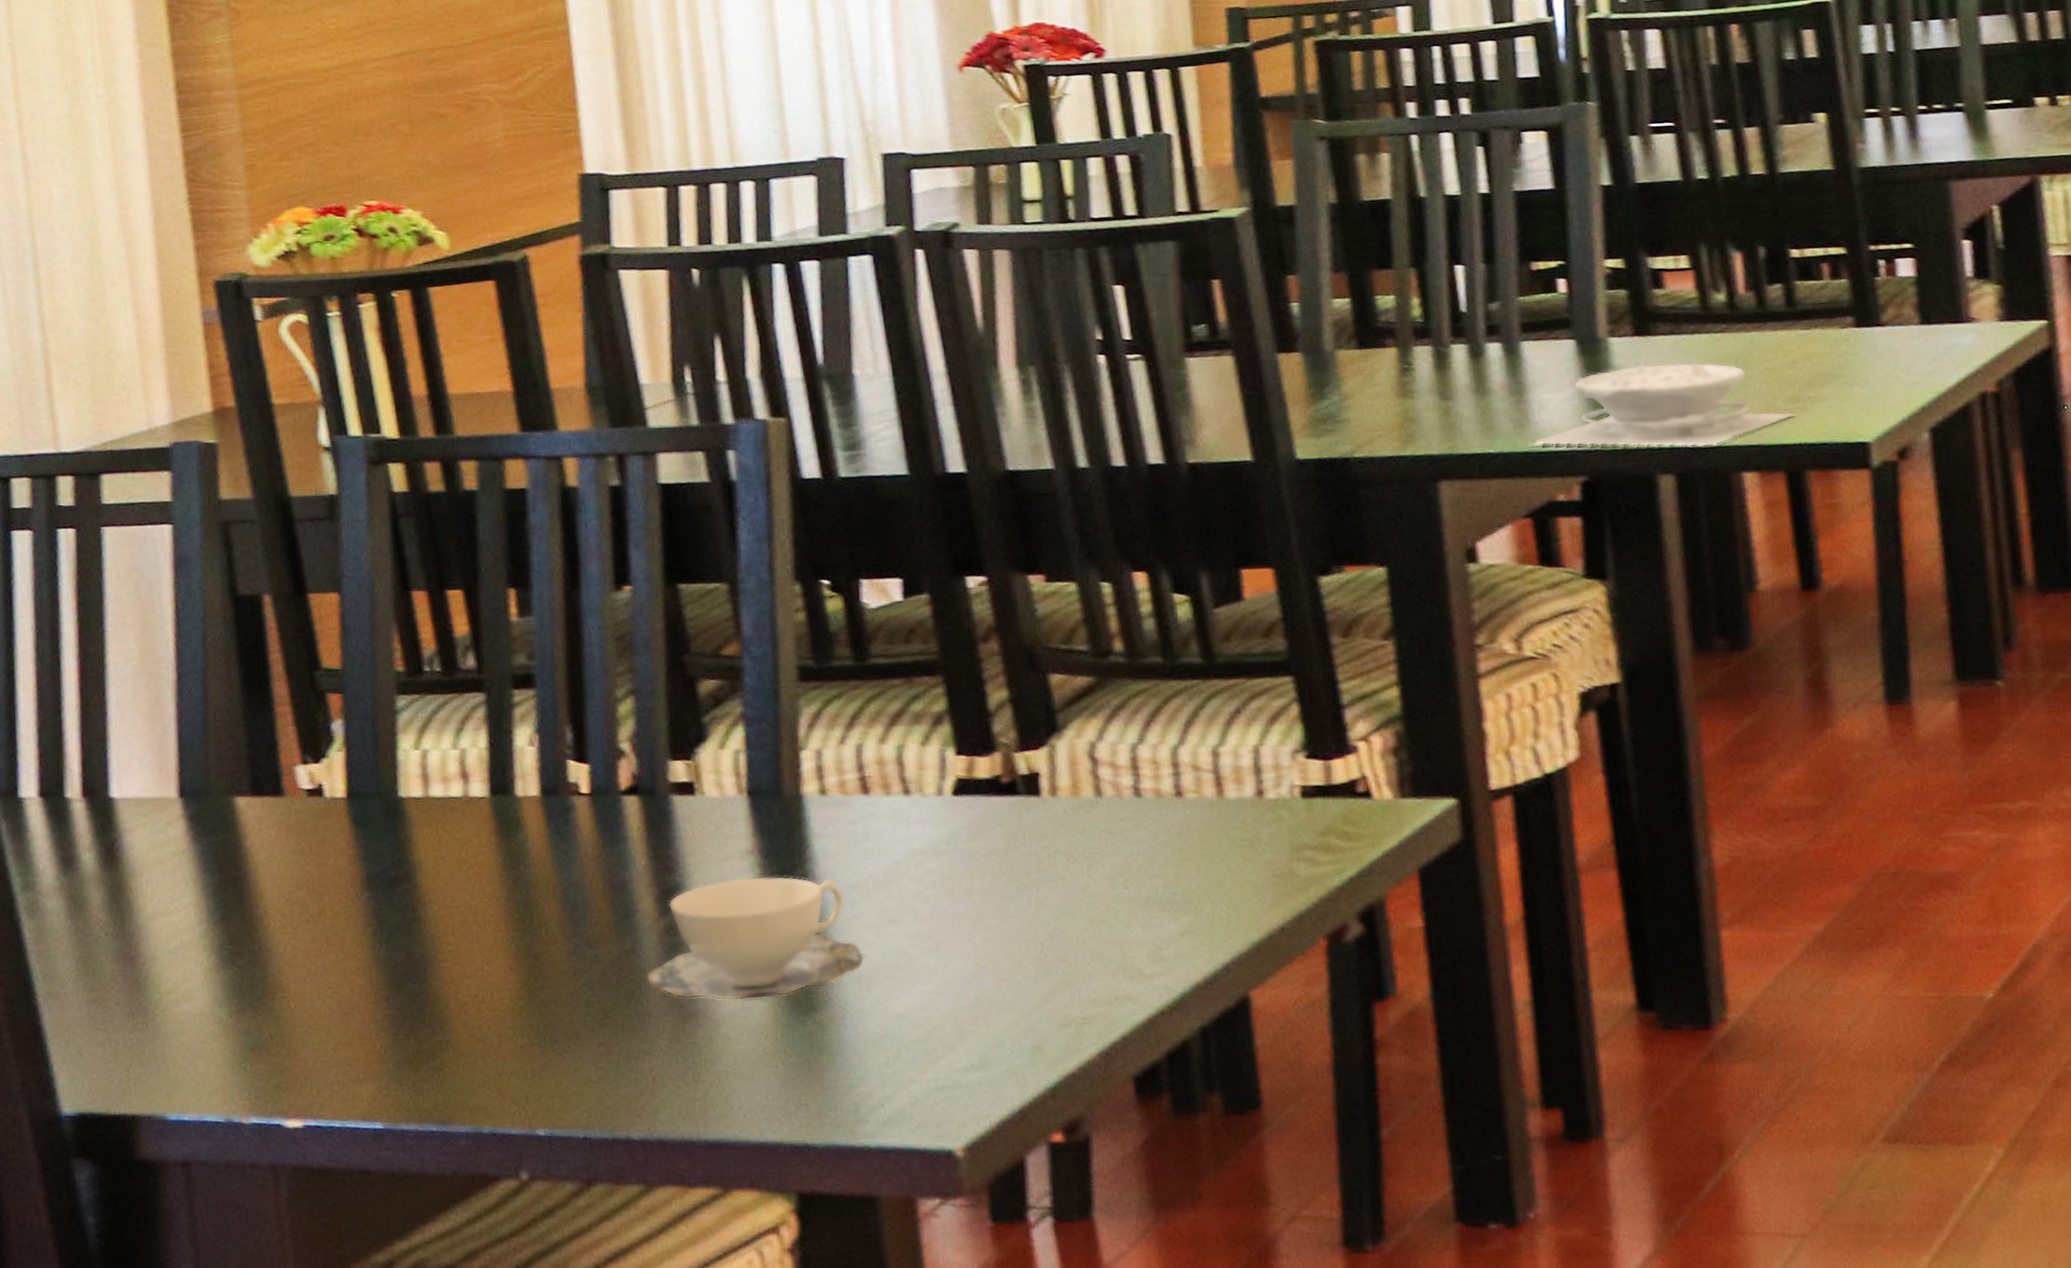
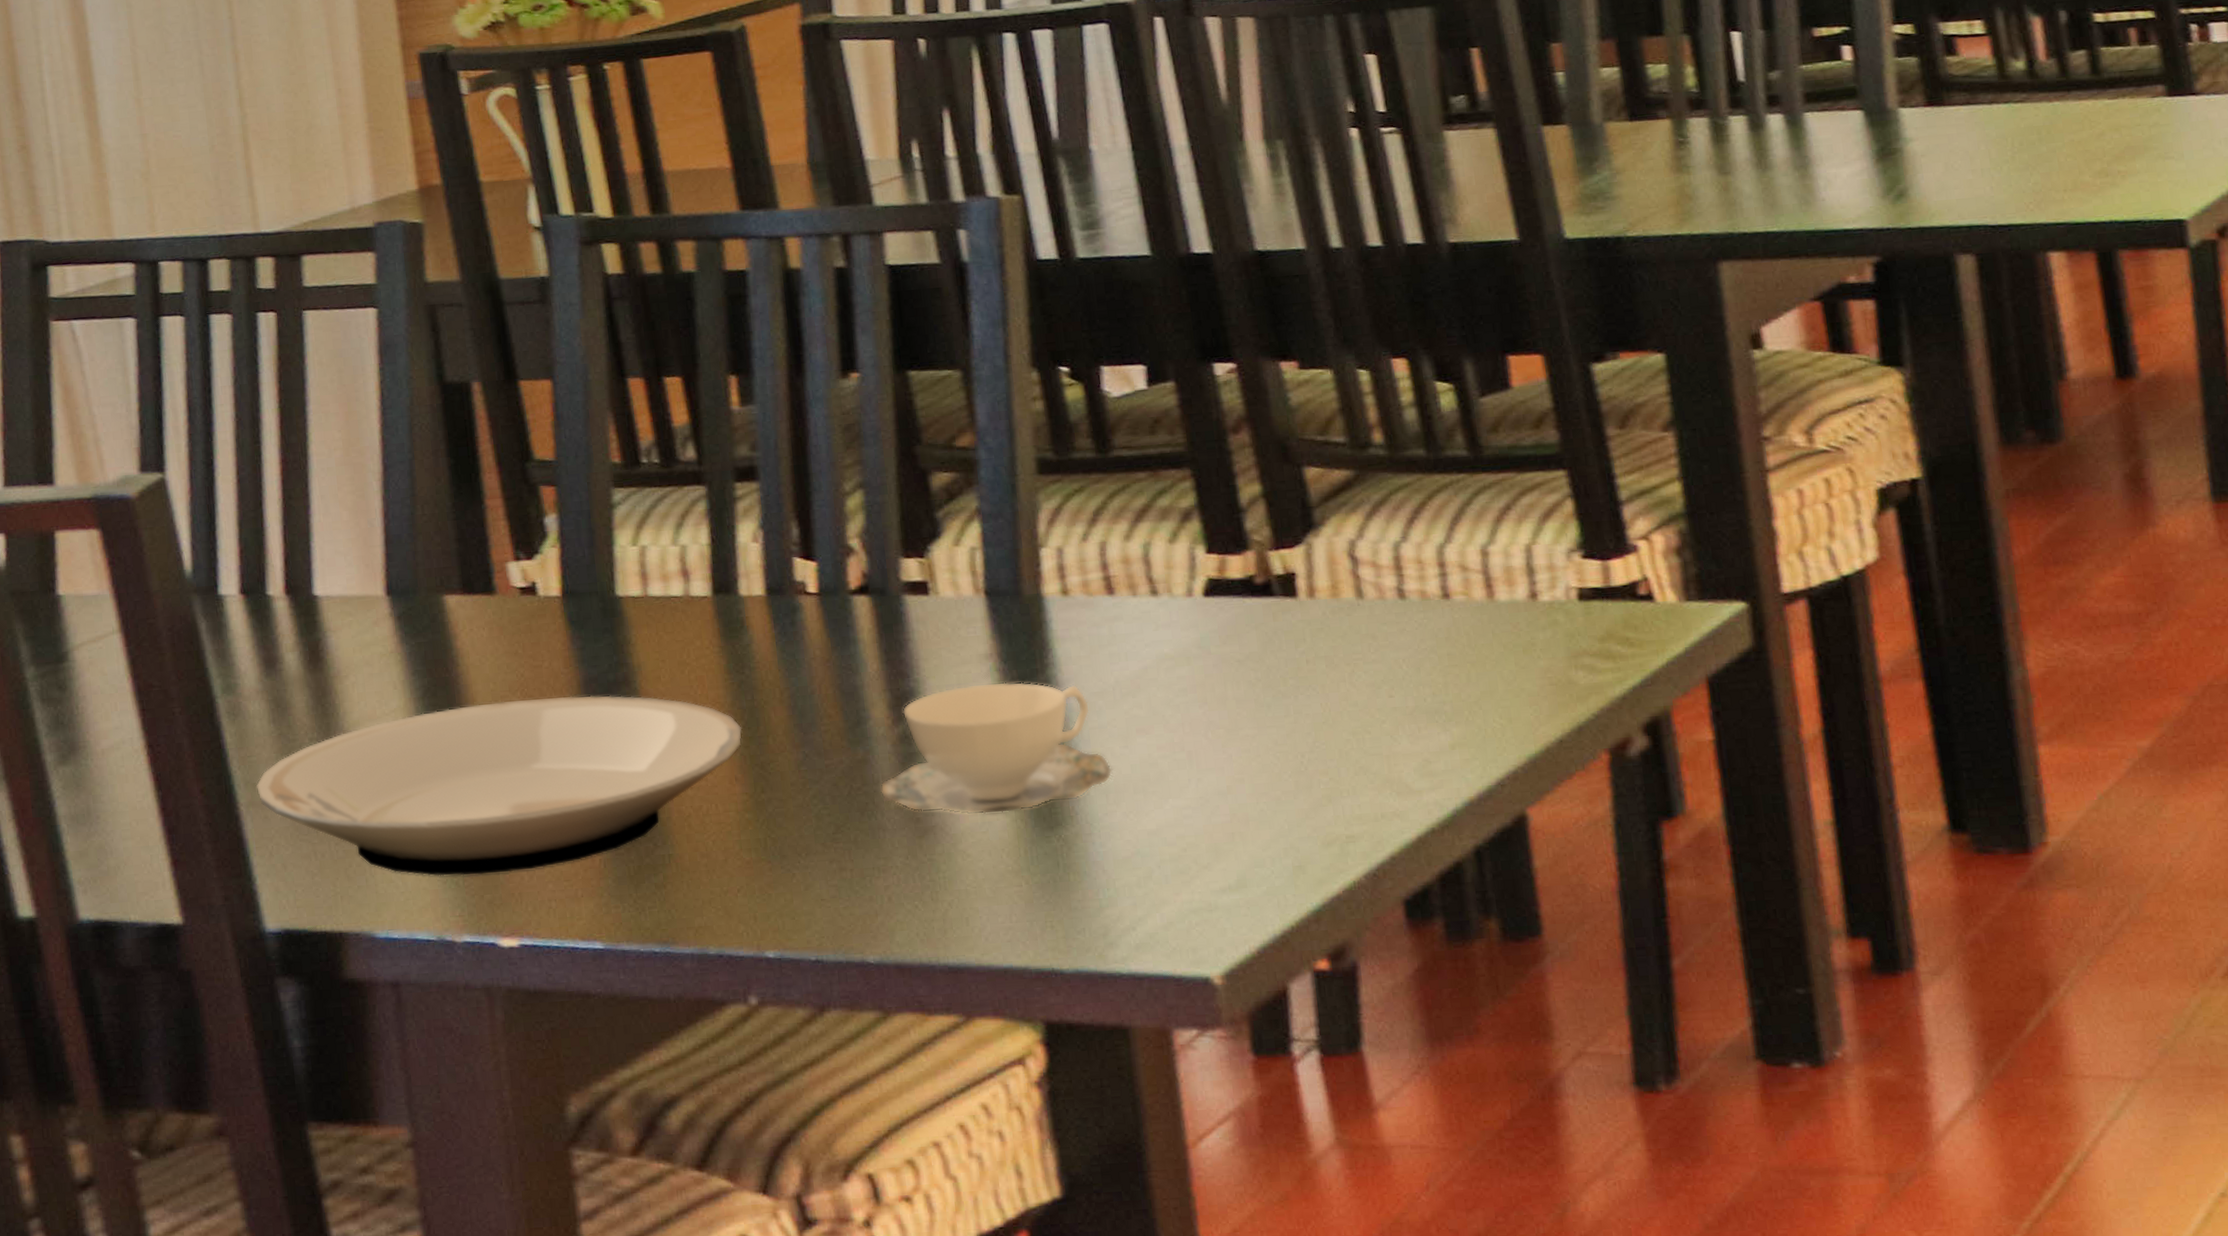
plate: none [54,890,517,1062] -> present [256,695,742,876]
soup bowl: present [1529,356,1795,447] -> none [1816,127,2104,225]

